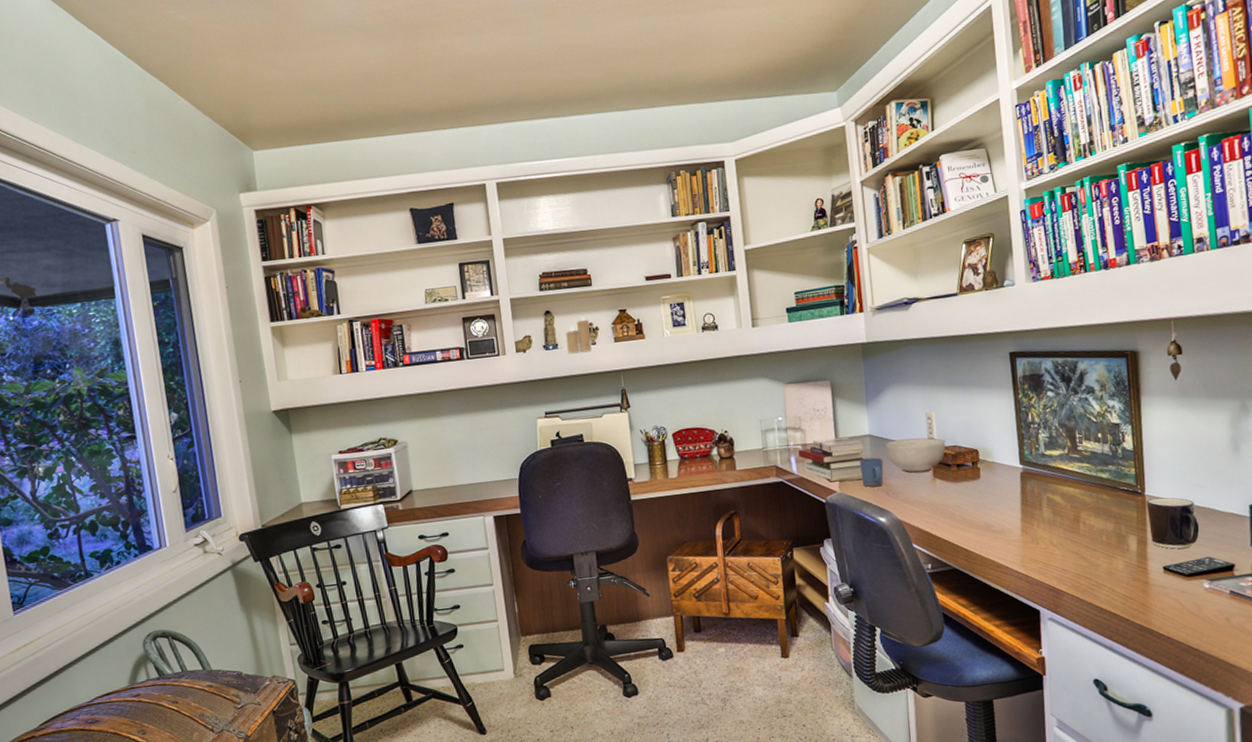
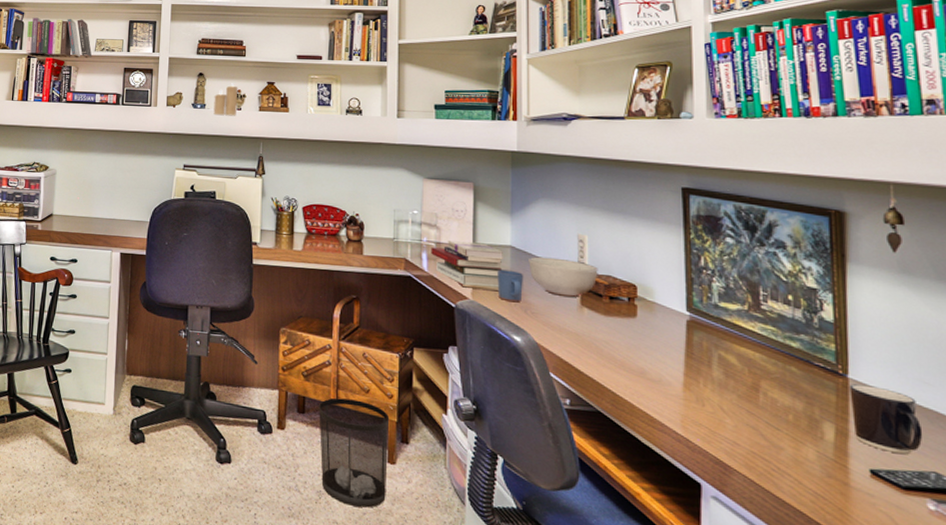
books: none [341,269,424,320] -> present [26,17,92,59]
waste bin: none [713,607,784,704] -> present [319,397,390,508]

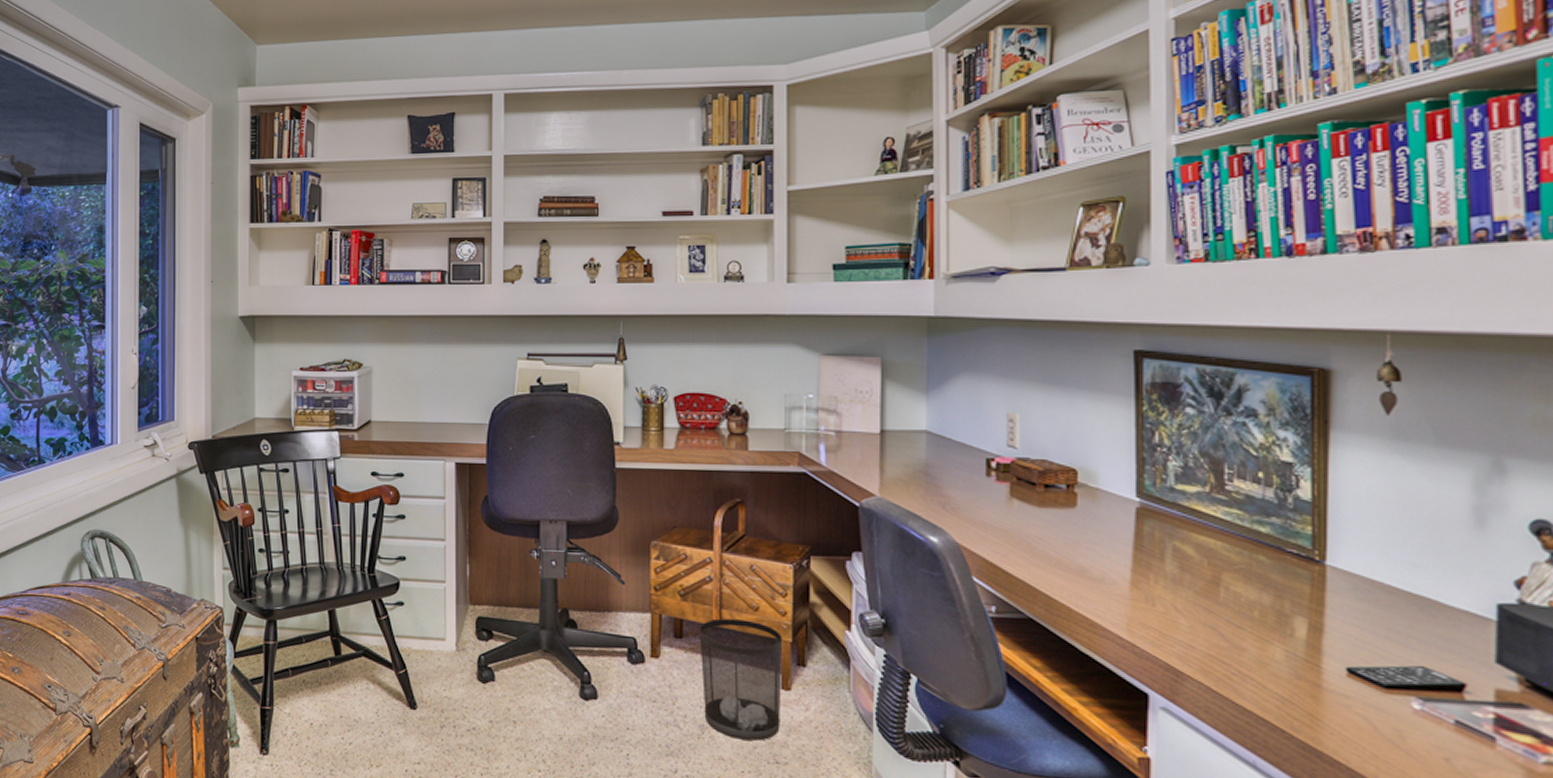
books: present [26,17,92,59] -> none [326,179,409,230]
candle: present [213,83,238,116] -> none [561,250,591,291]
books: present [431,241,503,292] -> none [830,428,917,486]
mug: present [497,269,524,303] -> none [910,459,942,497]
bowl: present [529,256,598,297] -> none [948,441,1031,487]
mug: present [849,384,923,455] -> none [1327,571,1411,649]

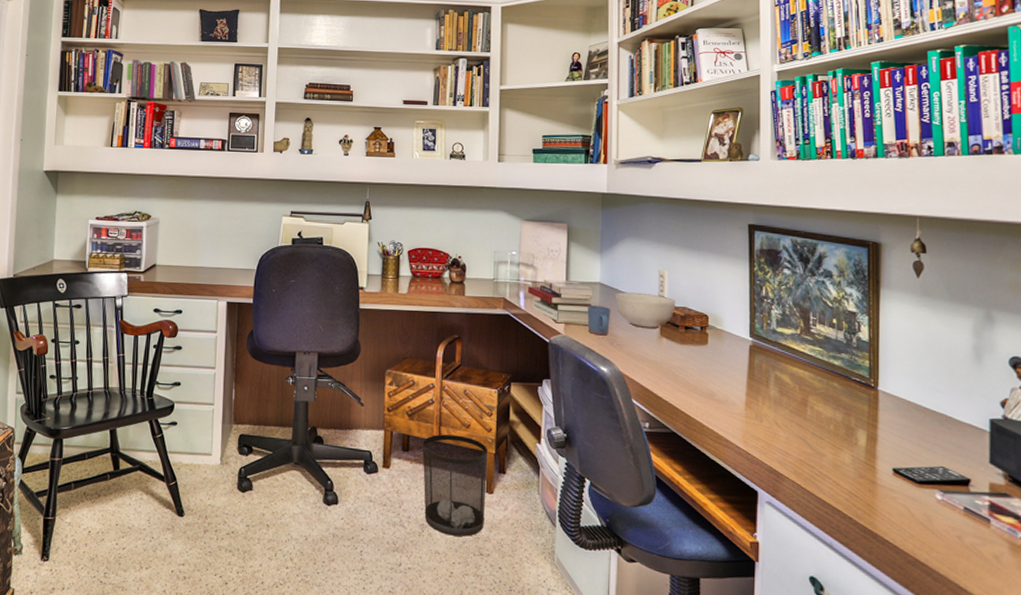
books: none [326,179,409,230] -> present [125,59,196,103]
books: none [830,428,917,486] -> present [528,279,593,326]
mug: none [910,459,942,497] -> present [587,305,611,336]
bowl: none [948,441,1031,487] -> present [615,292,676,328]

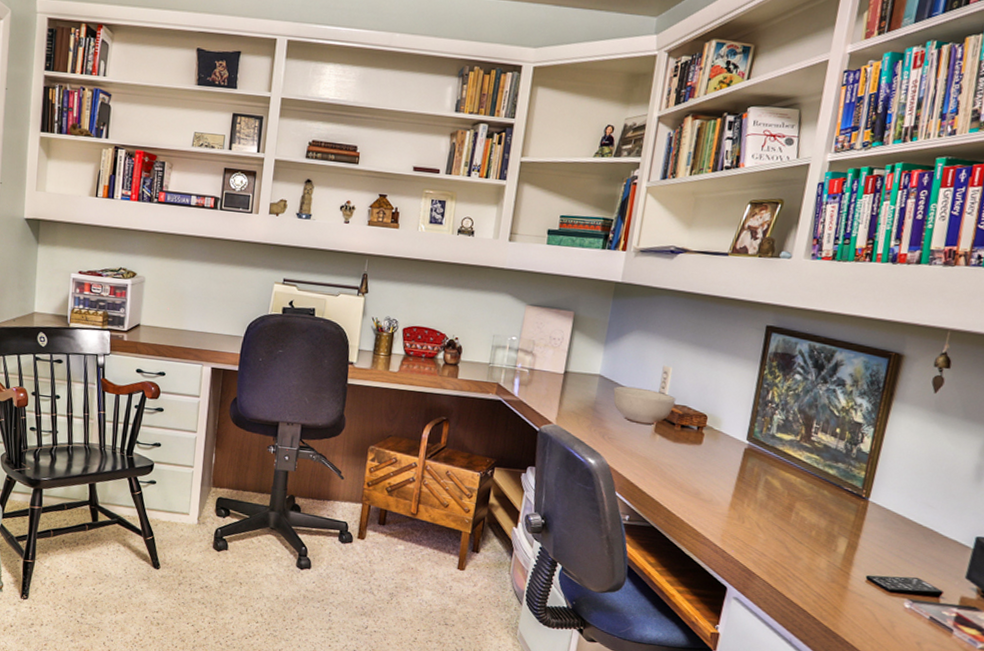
books: present [125,59,196,103] -> none [113,101,189,154]
waste bin: present [422,434,488,537] -> none [394,511,464,607]
books: present [528,279,593,326] -> none [523,367,592,418]
mug: present [587,305,611,336] -> none [580,397,608,428]

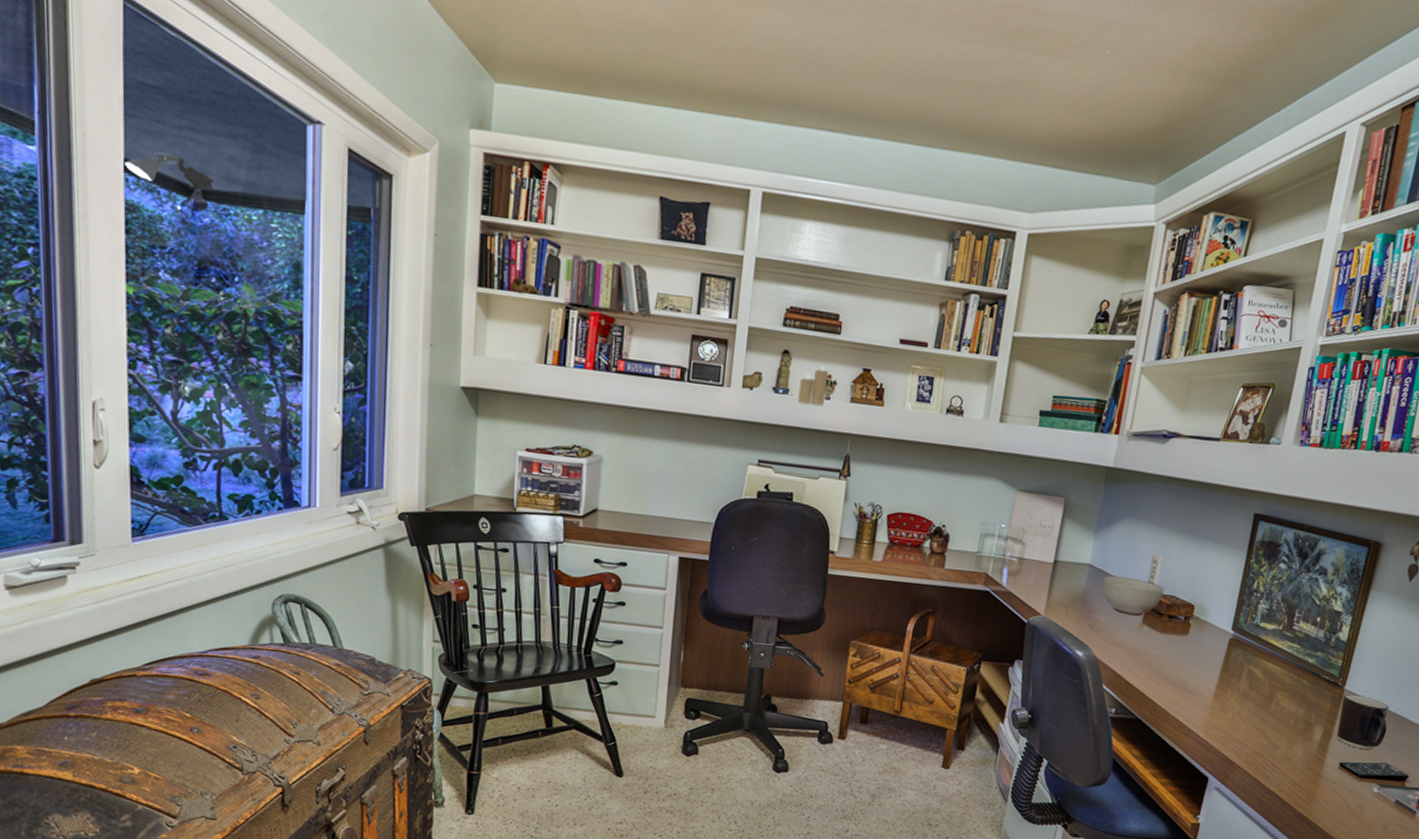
books: none [113,101,189,154] -> present [563,254,652,318]
candle: none [319,193,348,230] -> present [797,366,829,407]
mug: none [862,506,919,564] -> present [1336,694,1389,751]

